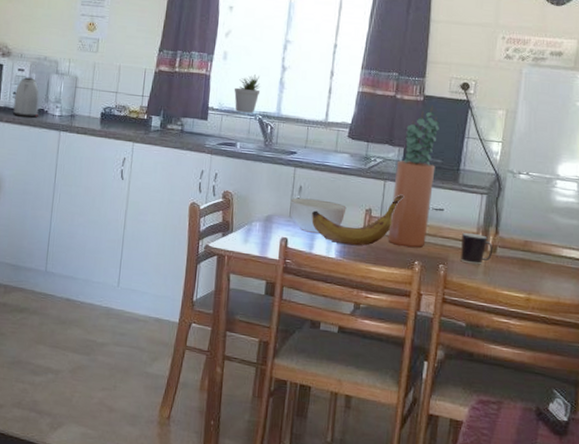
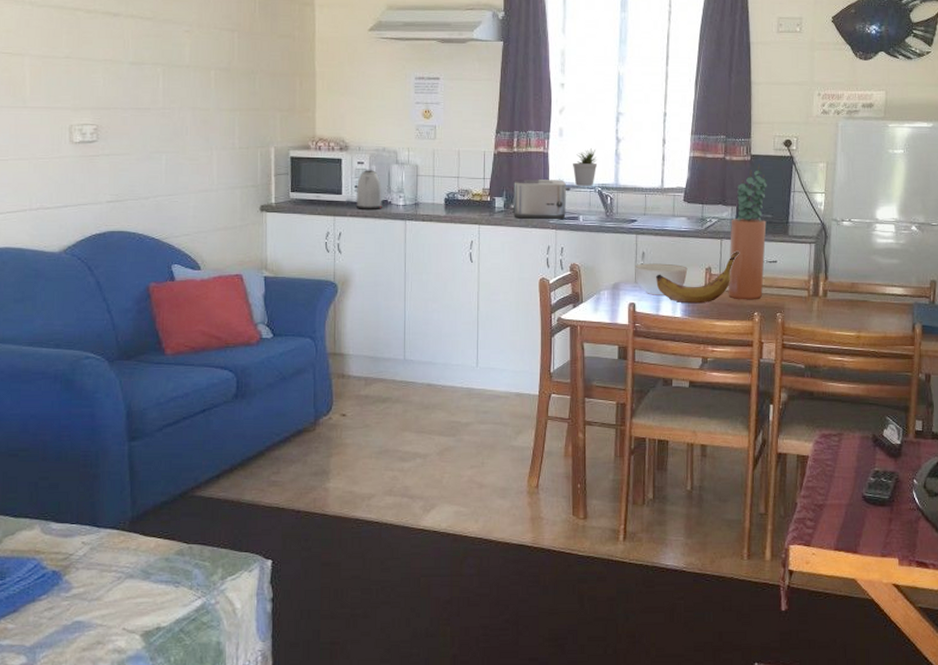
toaster: none [168,100,230,145] -> present [512,179,571,220]
mug: present [461,233,494,266] -> none [795,281,824,311]

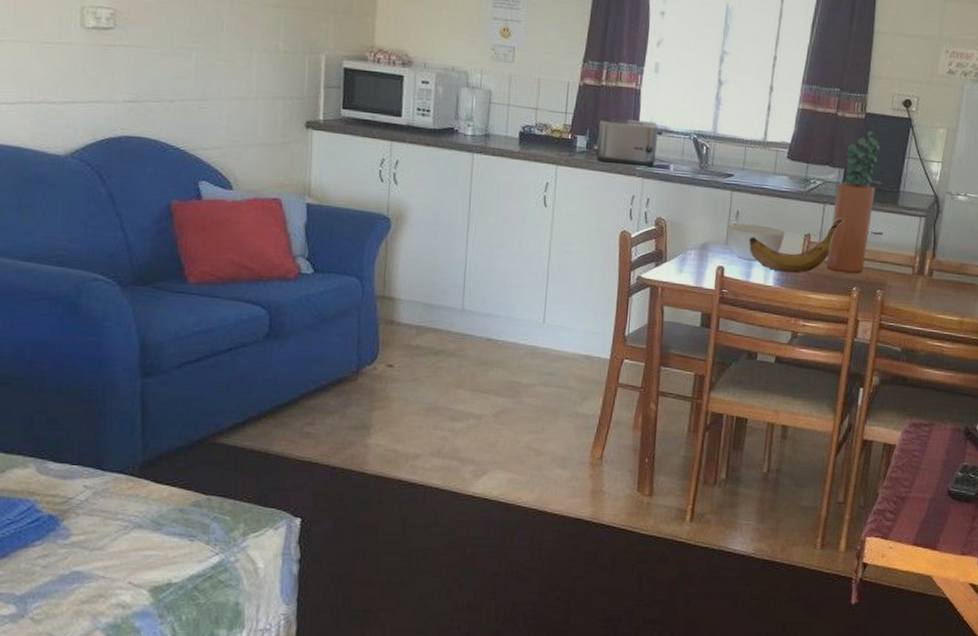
kettle: present [357,170,382,211] -> none [418,91,449,139]
potted plant: present [573,148,598,187] -> none [667,89,695,133]

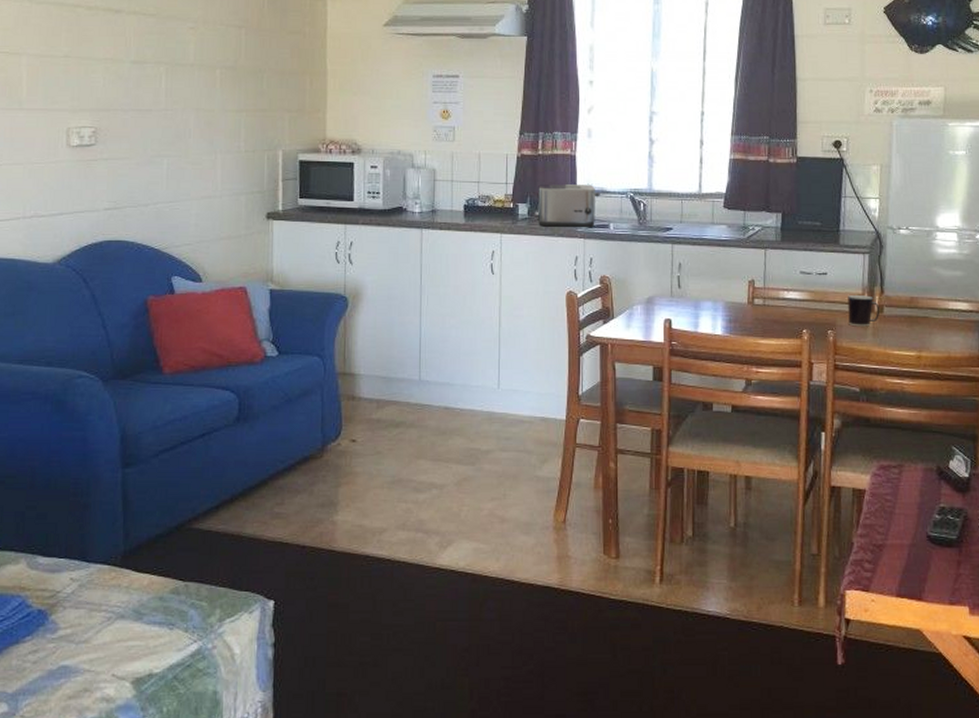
bowl: present [726,223,785,262] -> none [671,275,729,312]
banana: present [749,219,843,273] -> none [694,263,785,320]
vase: present [826,124,881,274] -> none [773,167,815,316]
mug: none [898,257,930,290] -> present [848,295,880,328]

